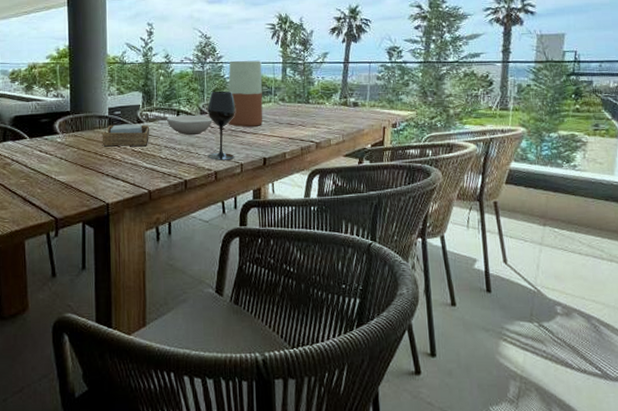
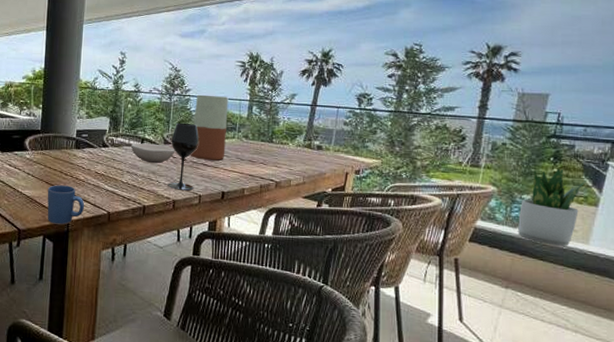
mug: none [83,167,124,210] -> present [47,185,85,226]
napkin holder: present [102,124,150,147] -> none [67,146,115,170]
planter: none [548,104,607,179] -> present [518,168,587,246]

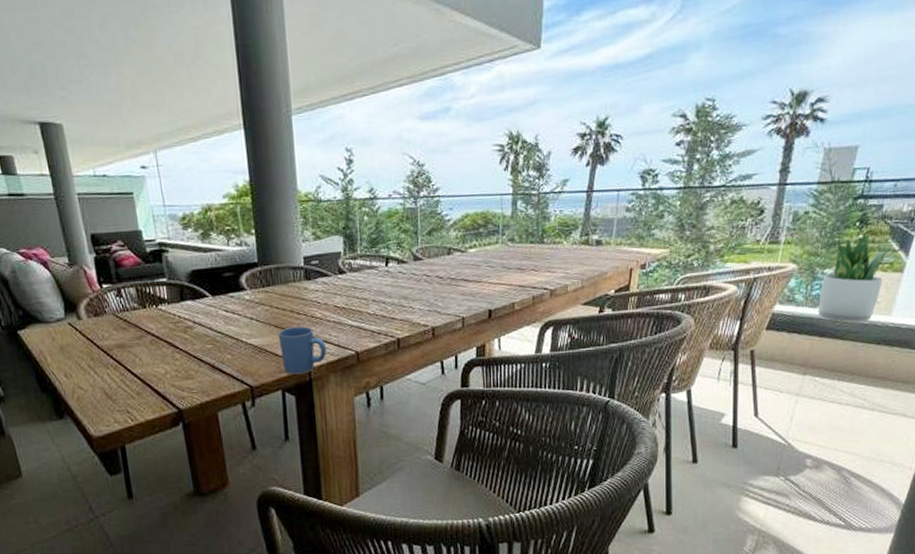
bowl: present [130,143,175,164] -> none [373,261,428,287]
wineglass: present [168,122,199,191] -> none [422,231,455,315]
vase: present [190,94,229,161] -> none [446,192,489,275]

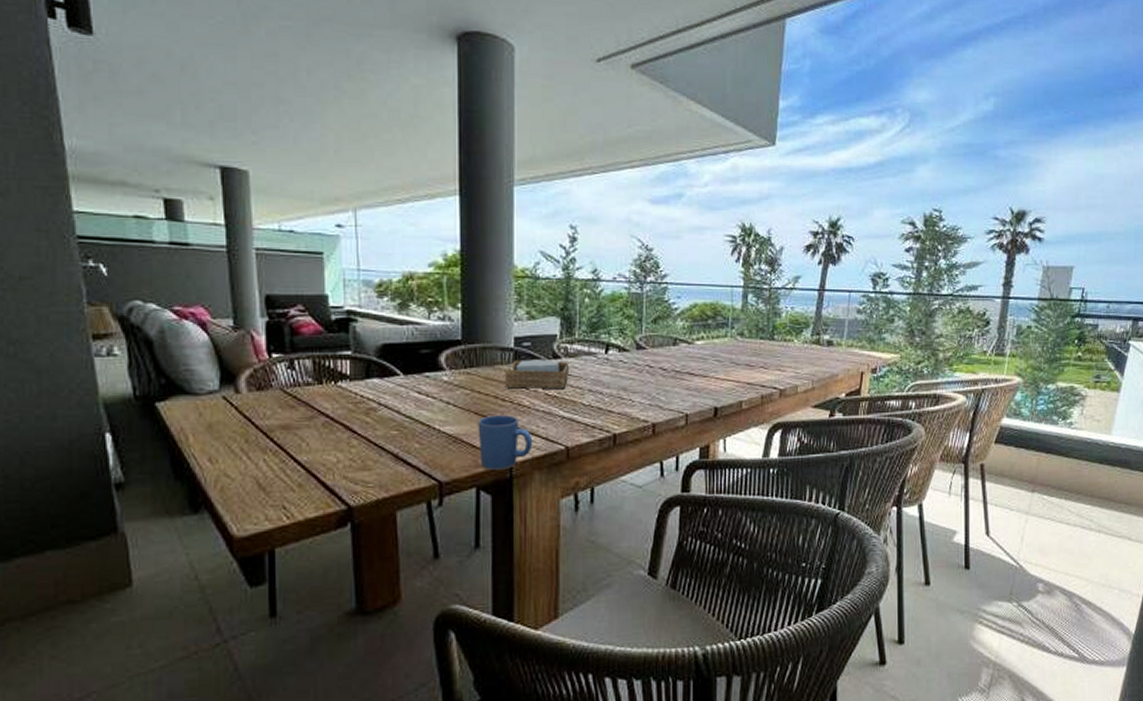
napkin holder: none [297,275,355,303] -> present [504,359,570,390]
planter: present [818,234,894,322] -> none [1044,352,1110,439]

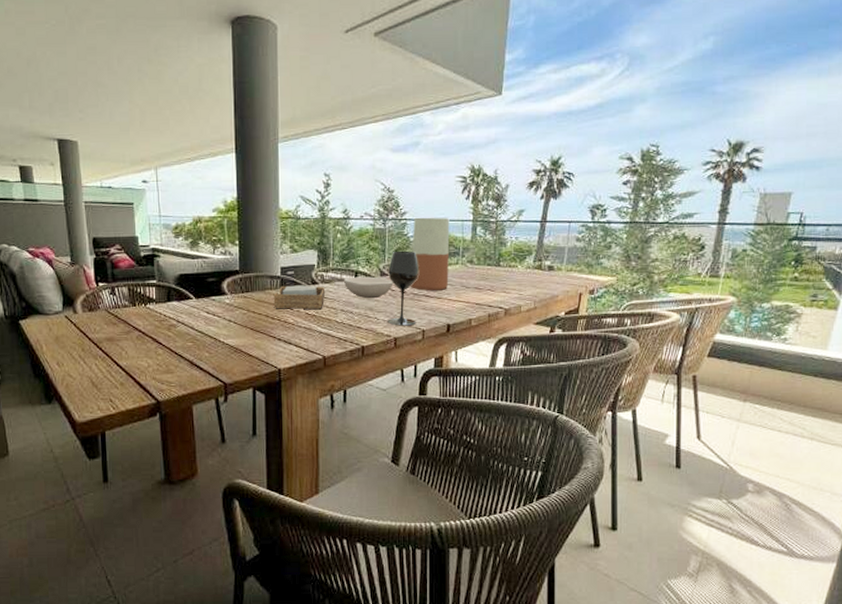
mug: present [478,415,533,471] -> none [253,330,297,375]
bowl: none [591,350,652,377] -> present [343,276,393,299]
wineglass: none [645,320,681,410] -> present [388,250,419,326]
vase: none [671,281,717,367] -> present [410,217,450,291]

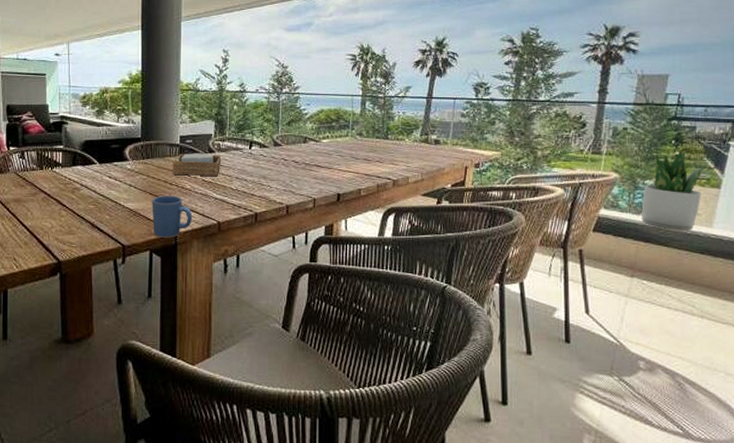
mug: none [253,330,297,375] -> present [152,196,193,239]
bowl: present [343,276,393,299] -> none [238,146,286,168]
wineglass: present [388,250,419,326] -> none [280,122,310,194]
vase: present [410,217,450,291] -> none [302,92,340,161]
planter: none [757,272,828,354] -> present [641,151,709,231]

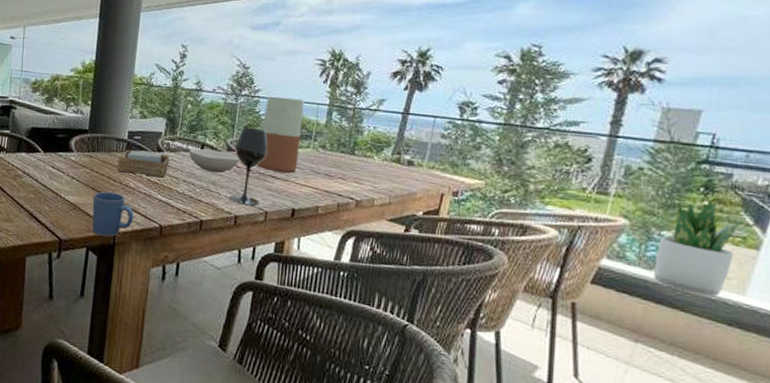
bowl: none [238,146,286,168] -> present [188,148,240,174]
wineglass: none [280,122,310,194] -> present [229,127,268,206]
vase: none [302,92,340,161] -> present [256,96,305,173]

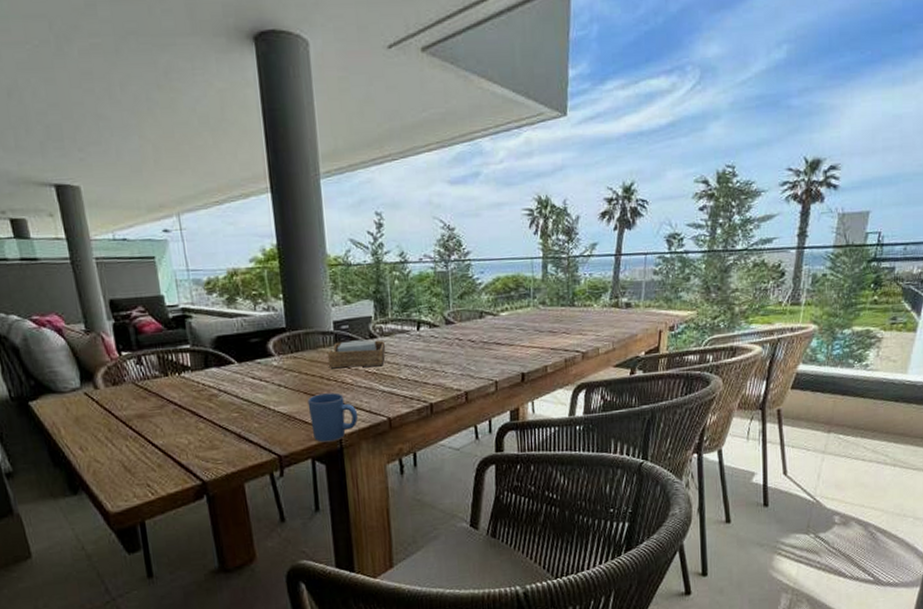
bowl: present [188,148,240,174] -> none [404,325,461,351]
wineglass: present [229,127,268,206] -> none [453,294,488,379]
vase: present [256,96,305,173] -> none [478,256,521,338]
planter: present [654,201,747,296] -> none [839,295,907,380]

